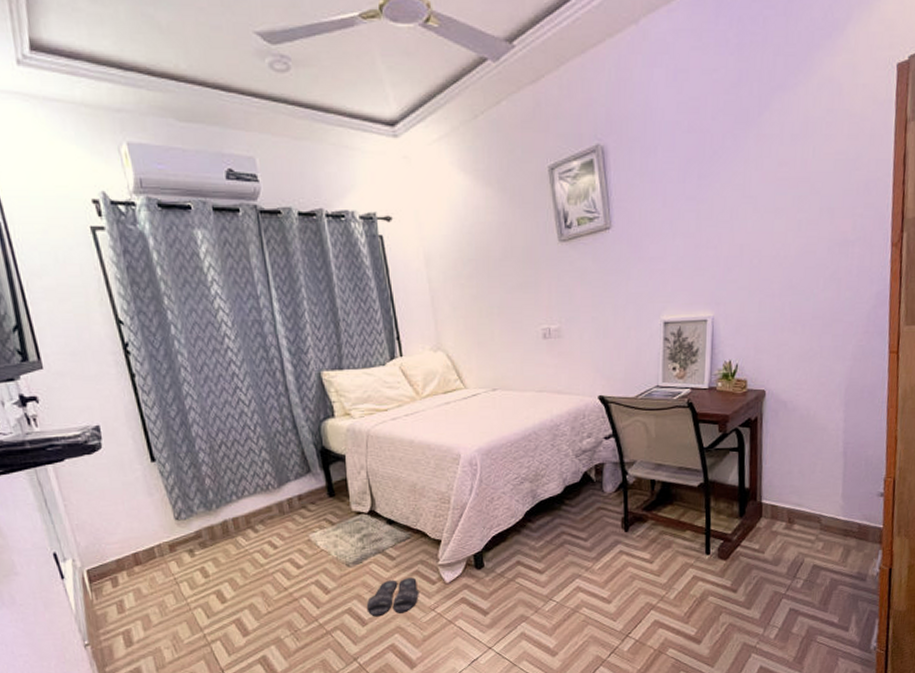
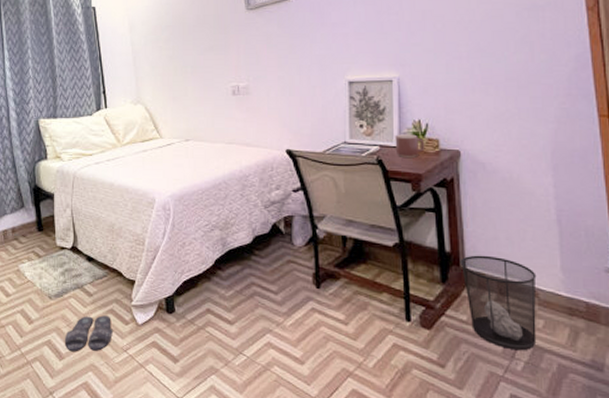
mug: none [706,375,734,399] -> present [395,134,425,157]
waste bin: none [757,489,821,571] -> present [460,255,537,351]

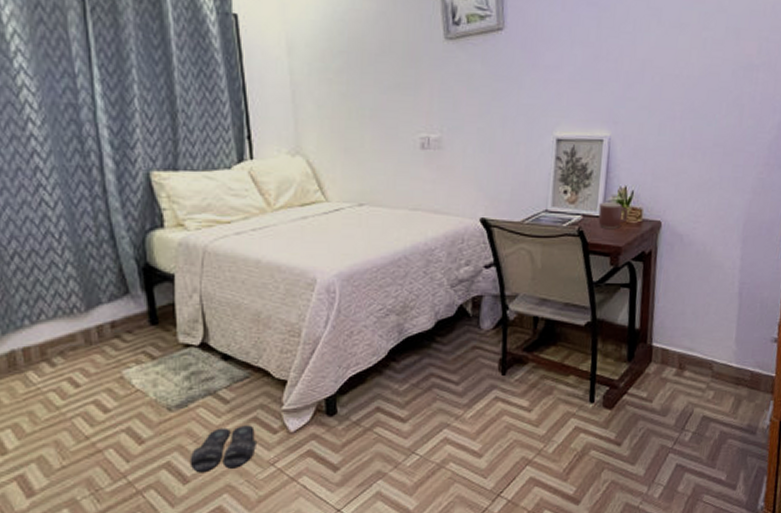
waste bin: present [460,255,537,351] -> none [647,331,714,422]

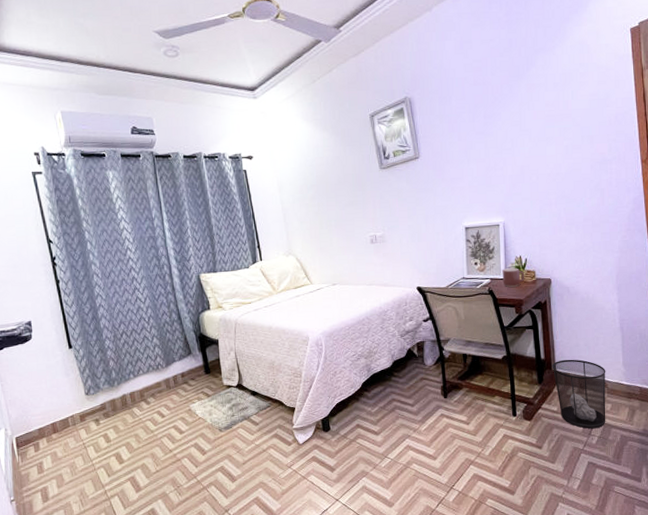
slippers: present [189,425,258,473] -> none [235,440,279,474]
waste bin: none [647,331,714,422] -> present [552,359,606,429]

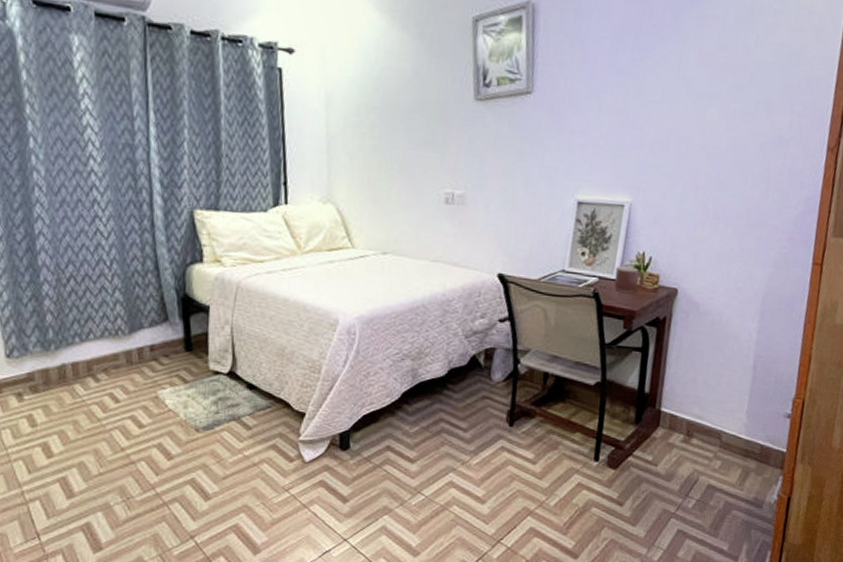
waste bin: present [552,359,606,429] -> none [655,397,724,490]

